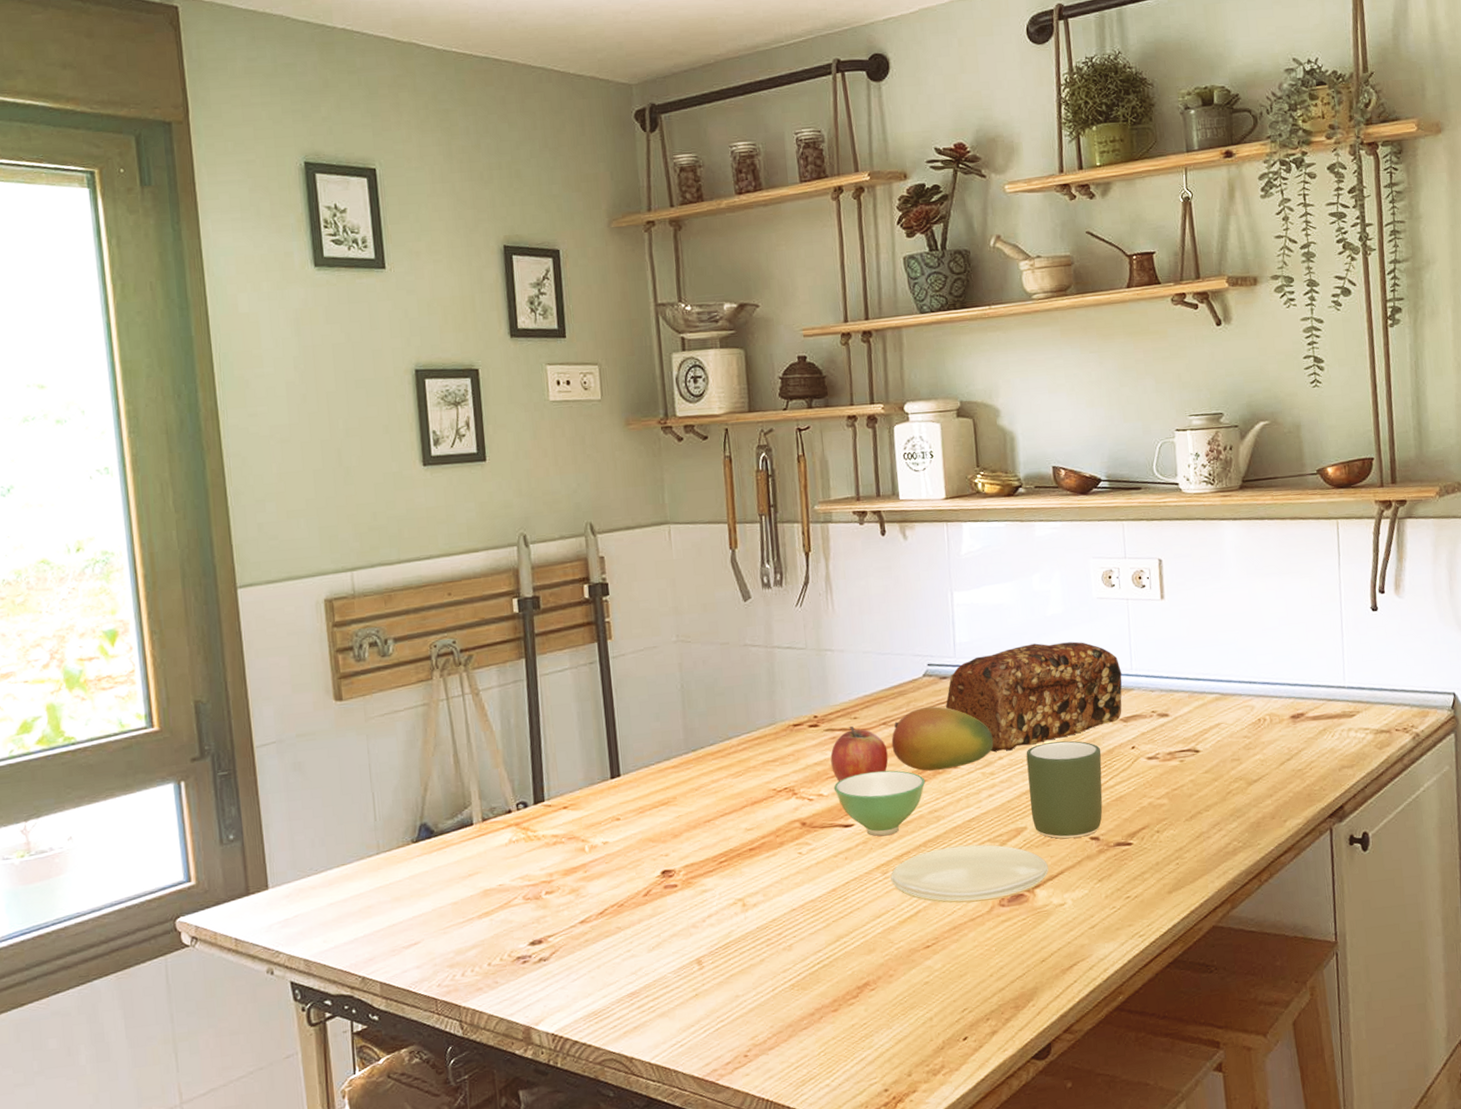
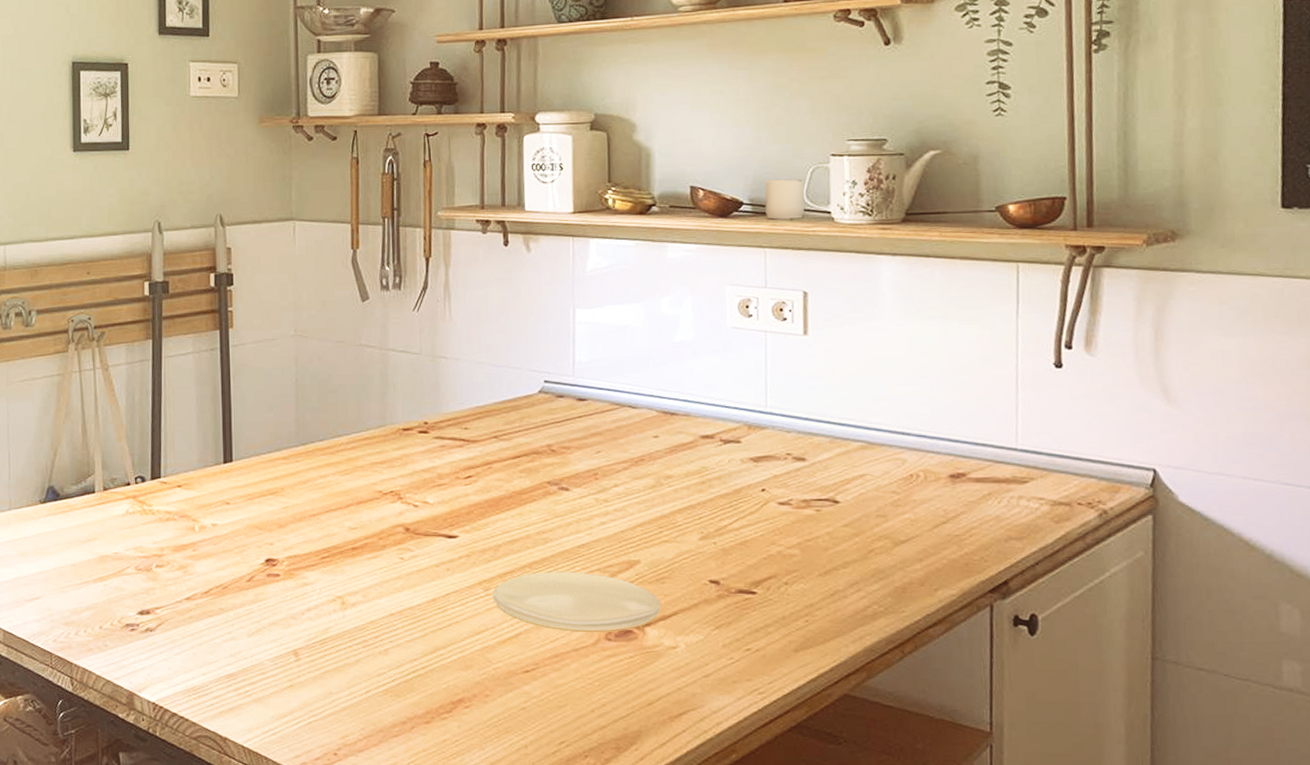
apple: present [830,725,889,782] -> none [438,436,498,492]
bowl: present [833,770,926,837] -> none [440,484,535,552]
fruit: present [891,706,994,771] -> none [502,424,610,490]
bread loaf: present [946,641,1122,752] -> none [561,369,755,479]
mug: present [1026,740,1103,839] -> none [644,475,727,579]
cup: none [1119,454,1156,494] -> present [764,179,805,219]

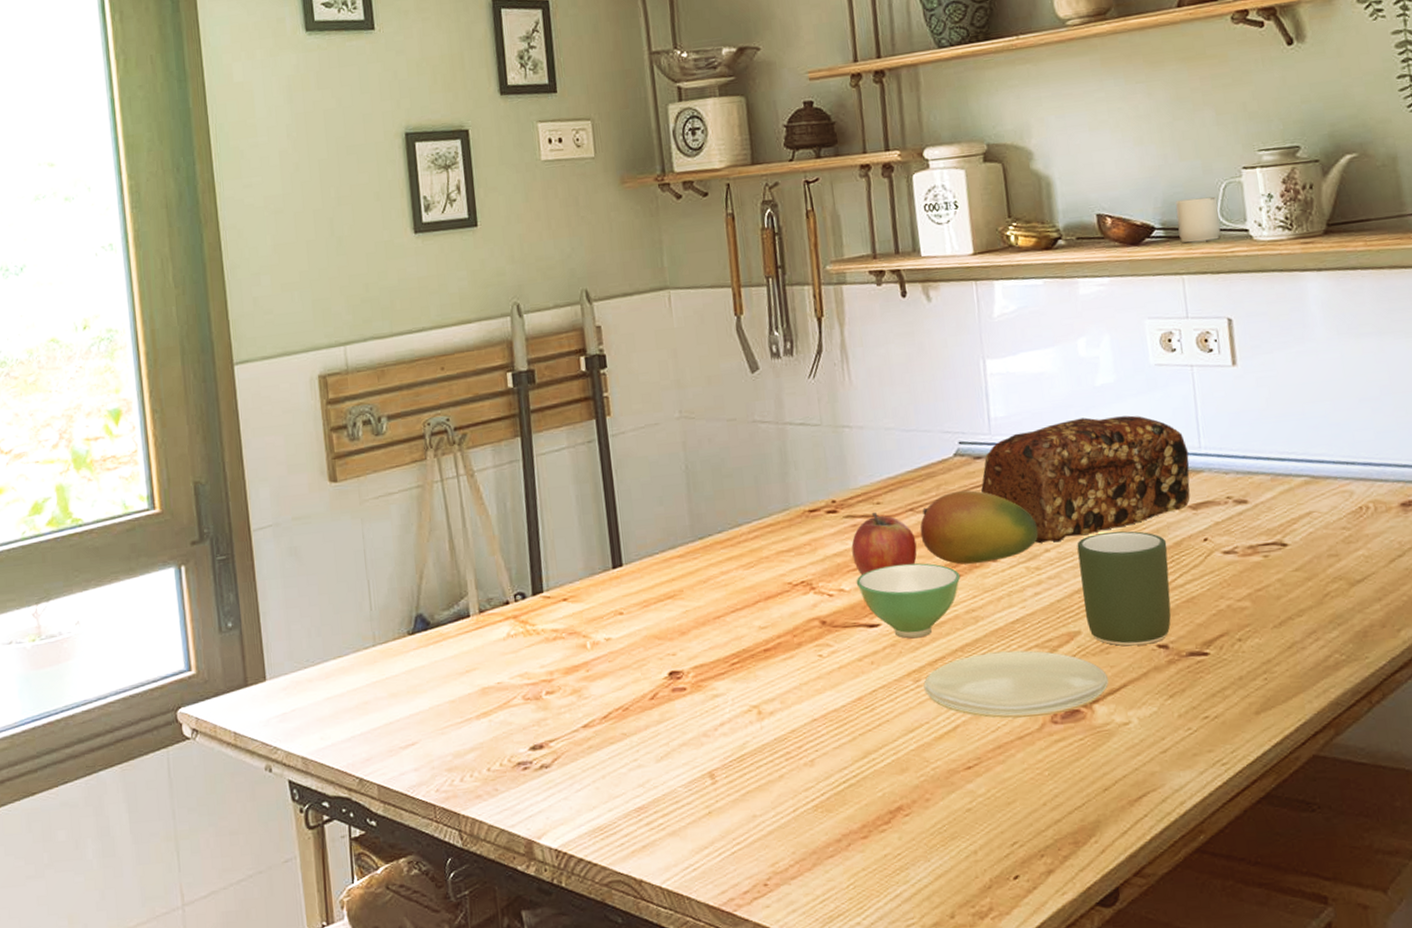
apple: none [438,436,498,492] -> present [851,512,917,576]
bowl: none [440,484,535,552] -> present [856,563,961,639]
fruit: none [502,424,610,490] -> present [920,490,1039,565]
bread loaf: none [561,369,755,479] -> present [981,415,1191,543]
mug: none [644,475,727,579] -> present [1077,531,1171,646]

